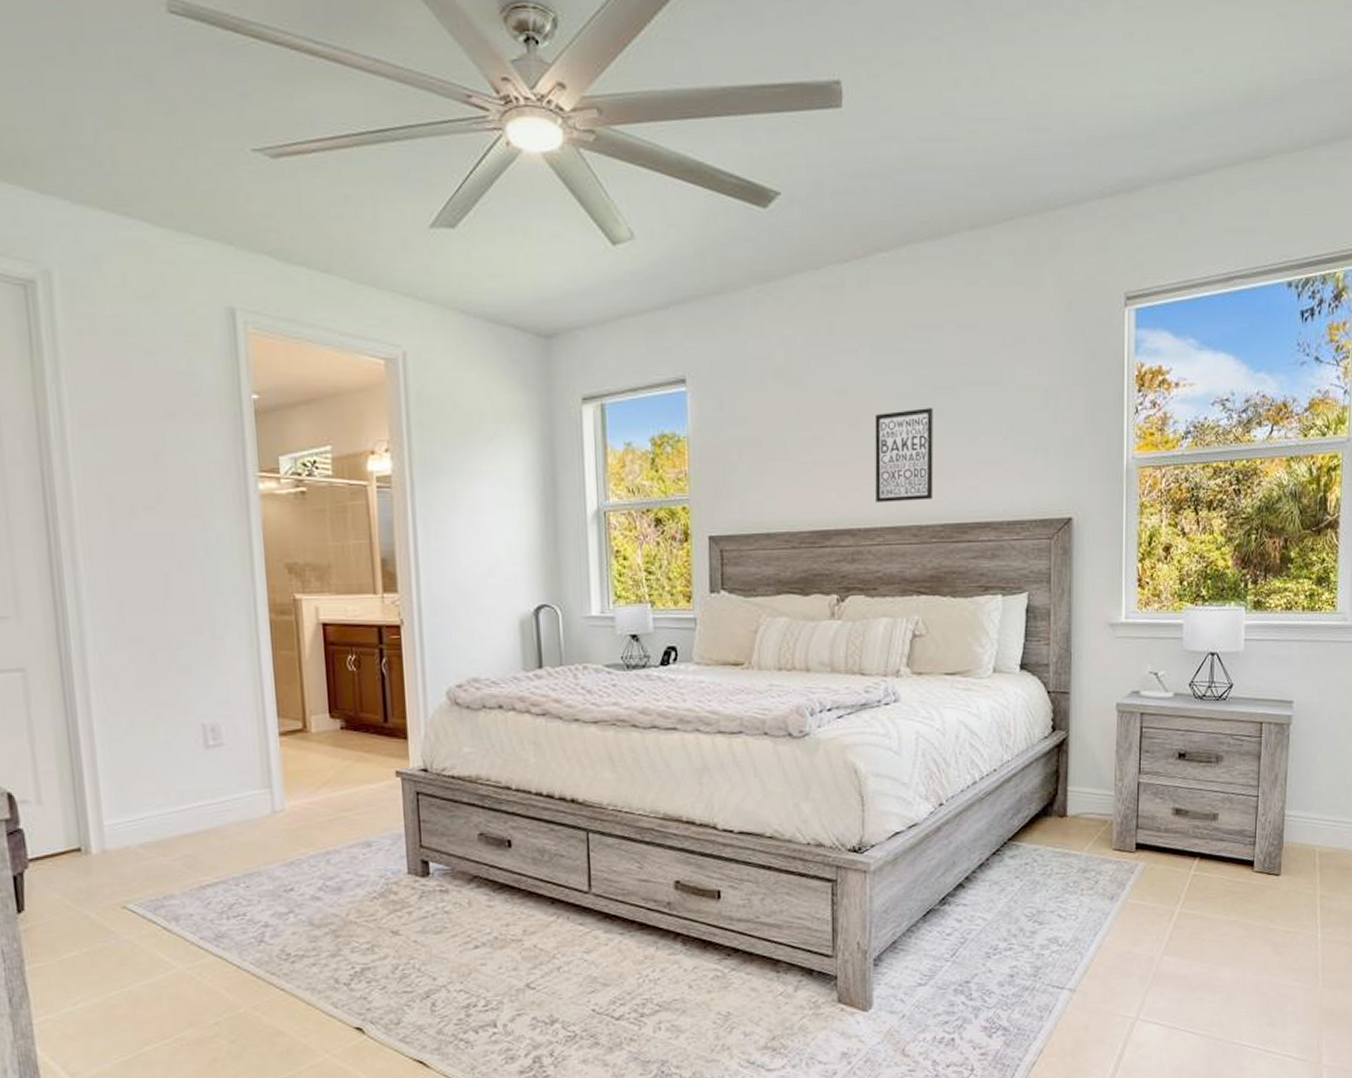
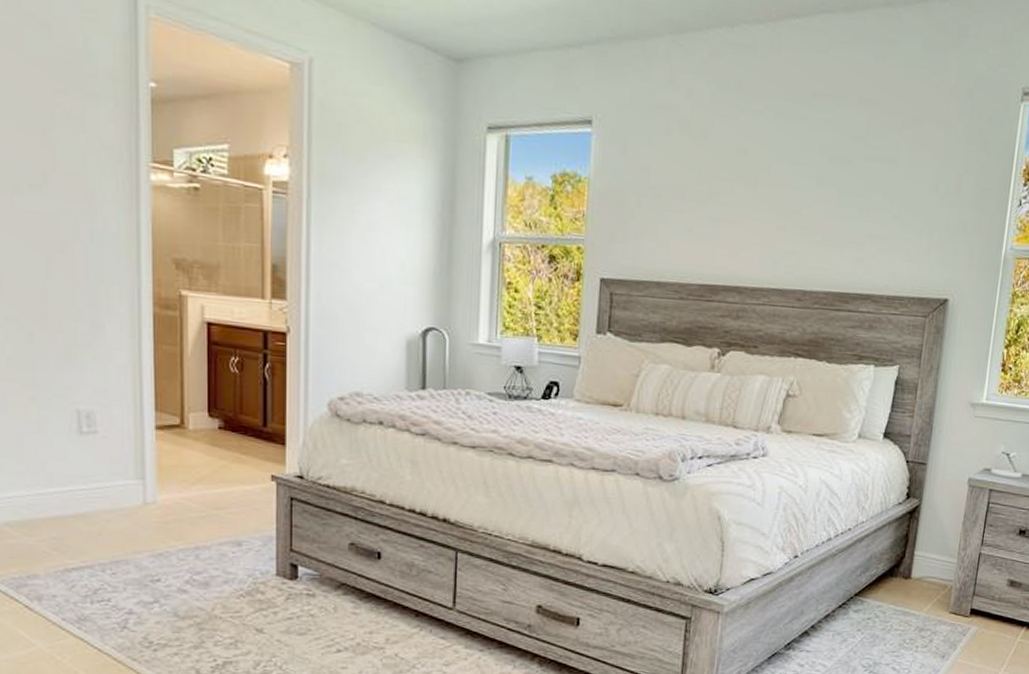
wall art: present [874,408,934,503] -> none [765,177,829,267]

